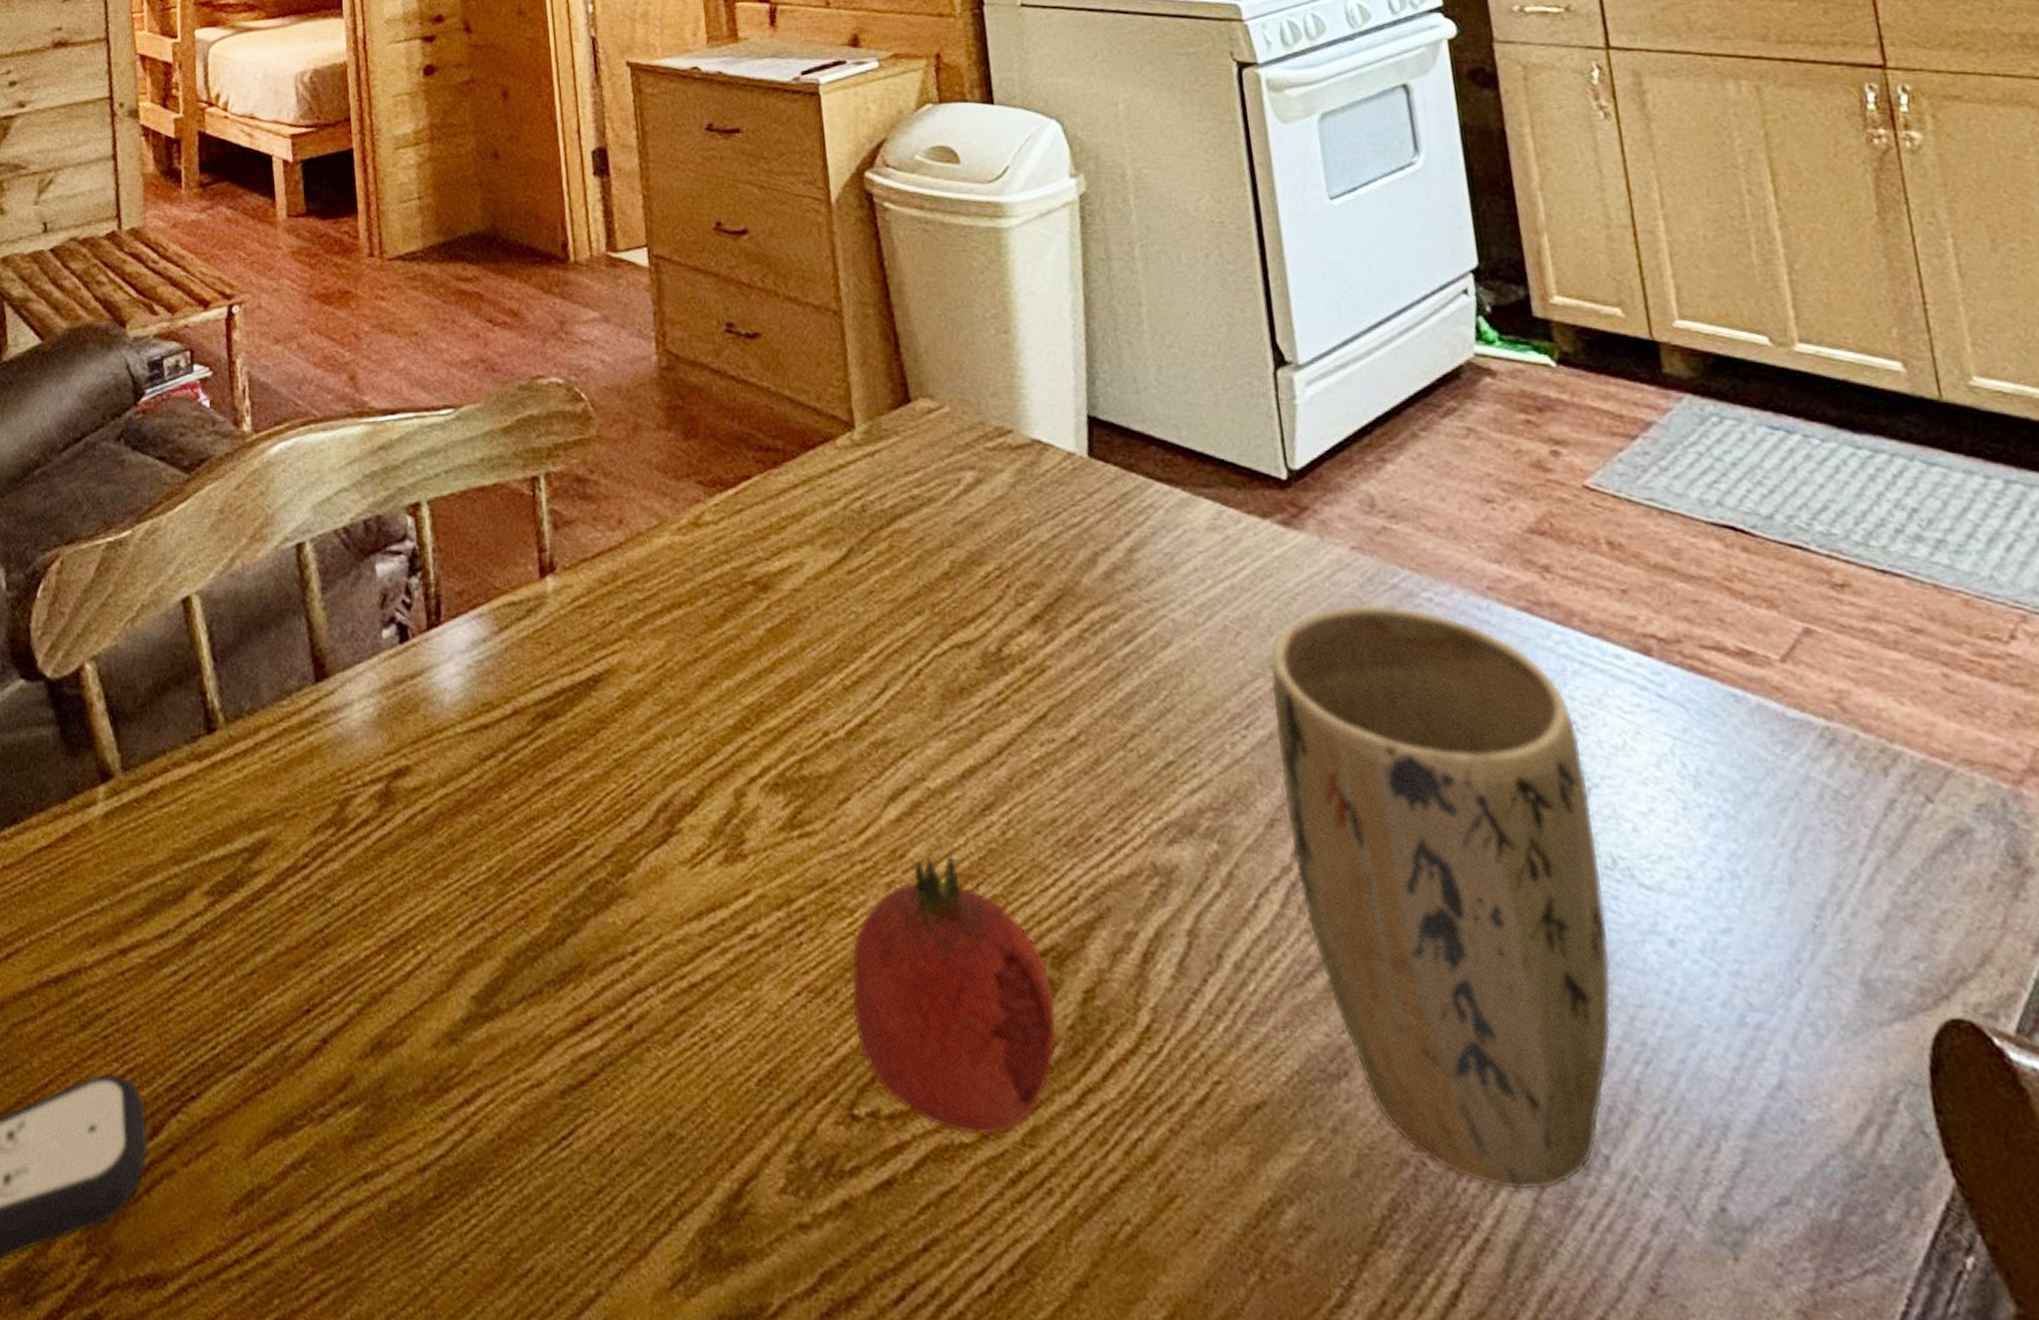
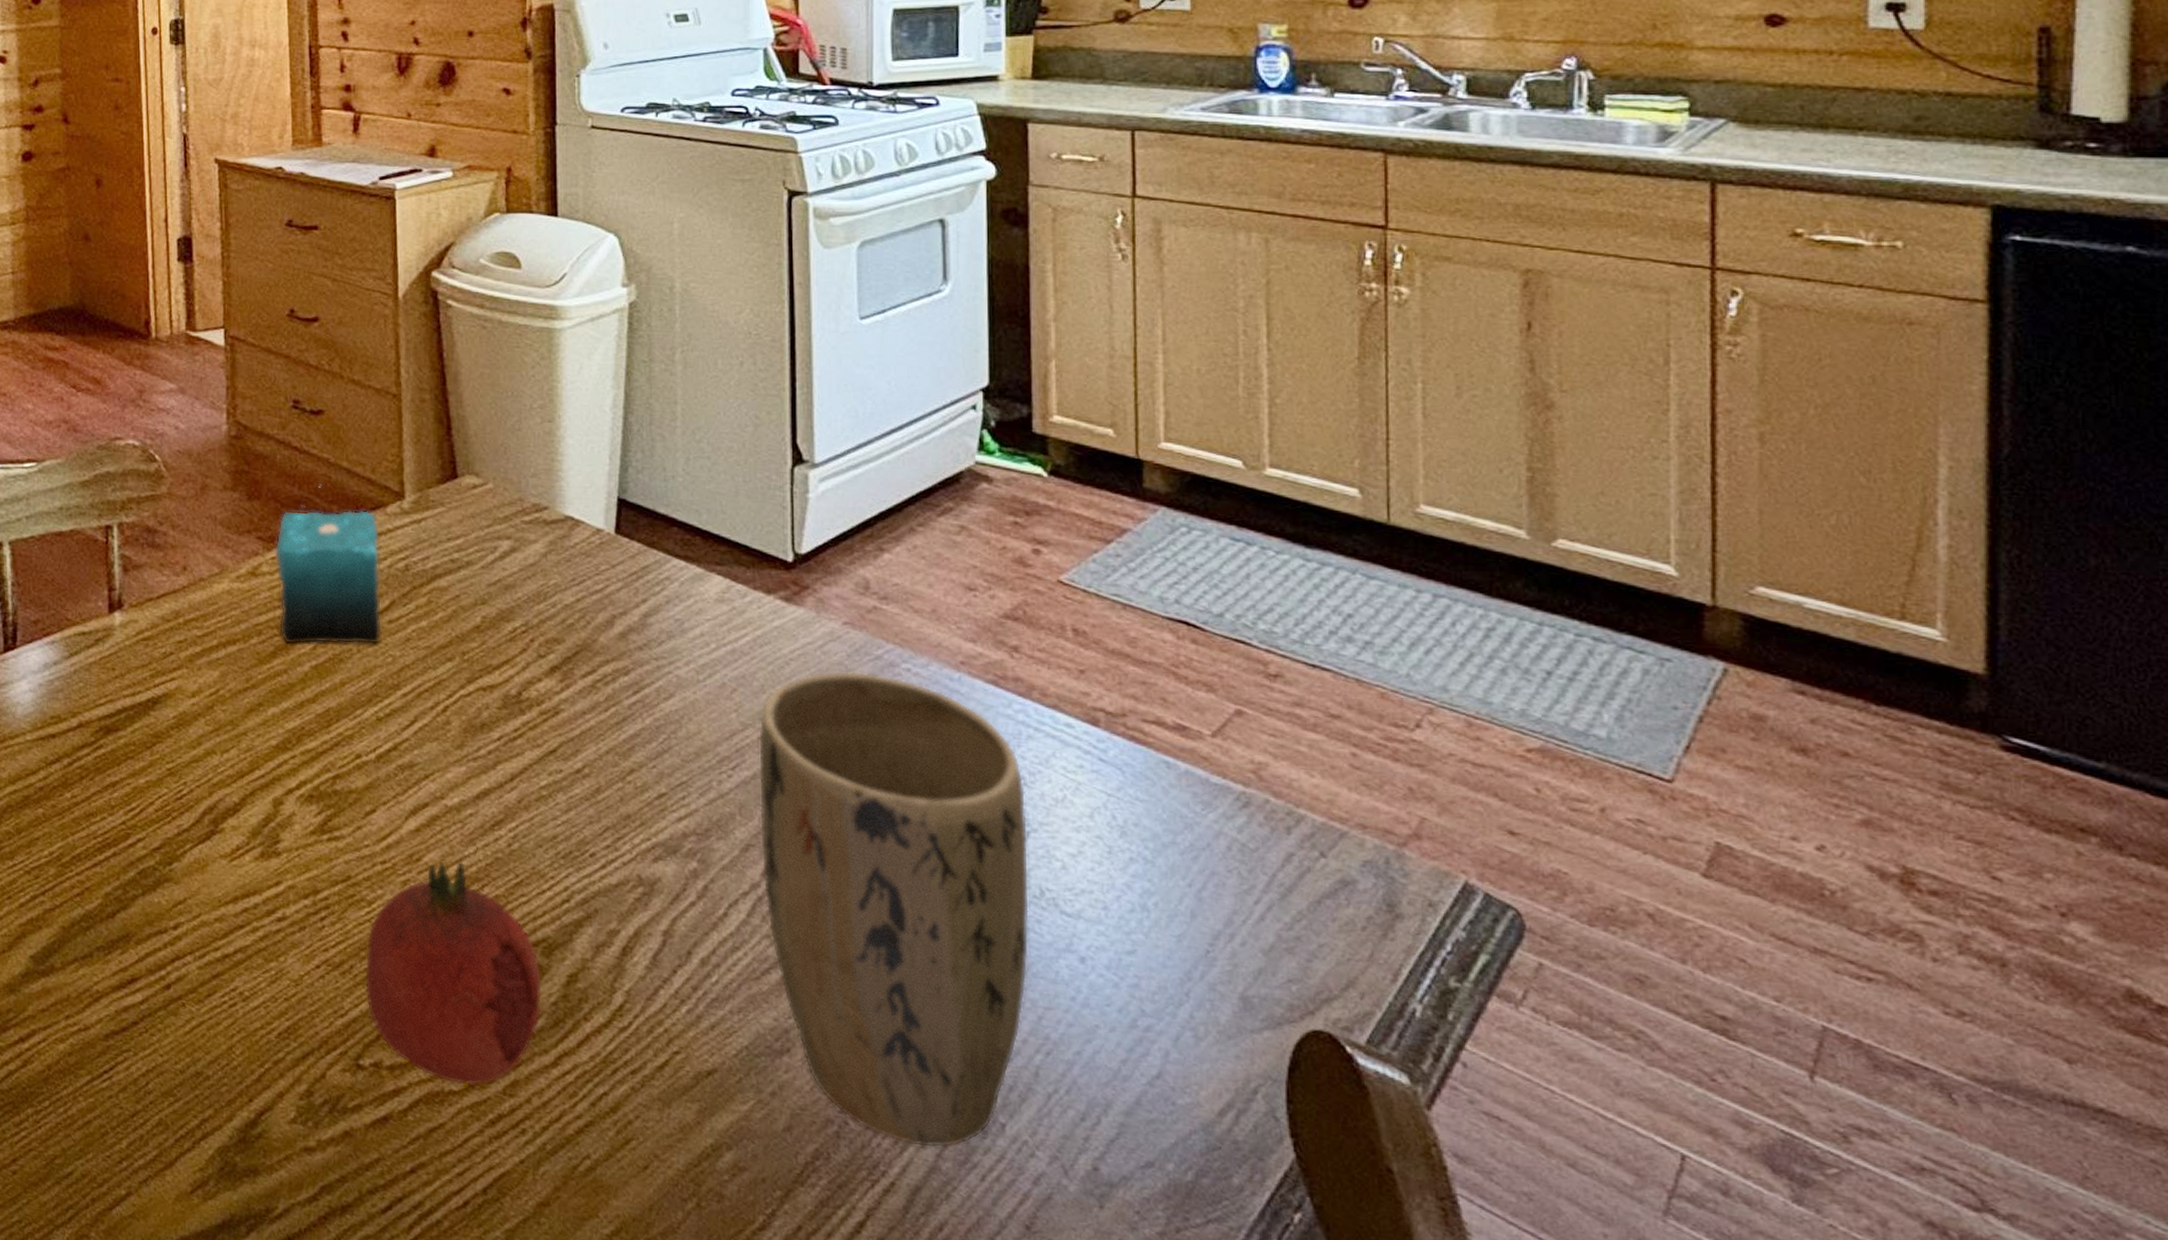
candle: none [716,417,842,605] -> present [274,484,381,645]

